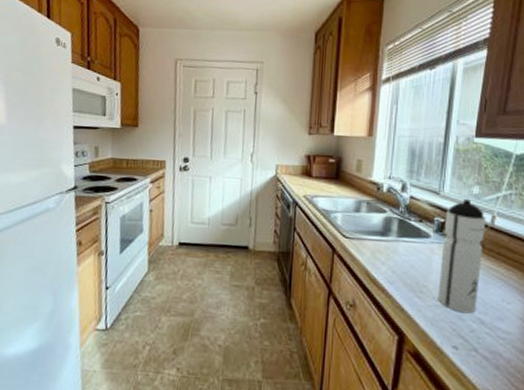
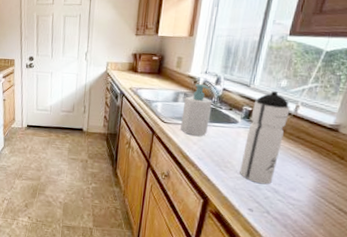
soap bottle: none [365,191,400,255] -> present [180,84,213,137]

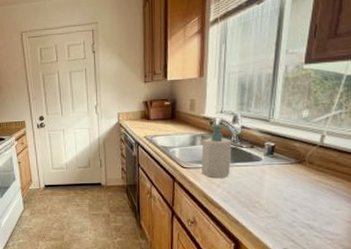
water bottle: present [240,91,290,185] -> none [270,123,315,221]

